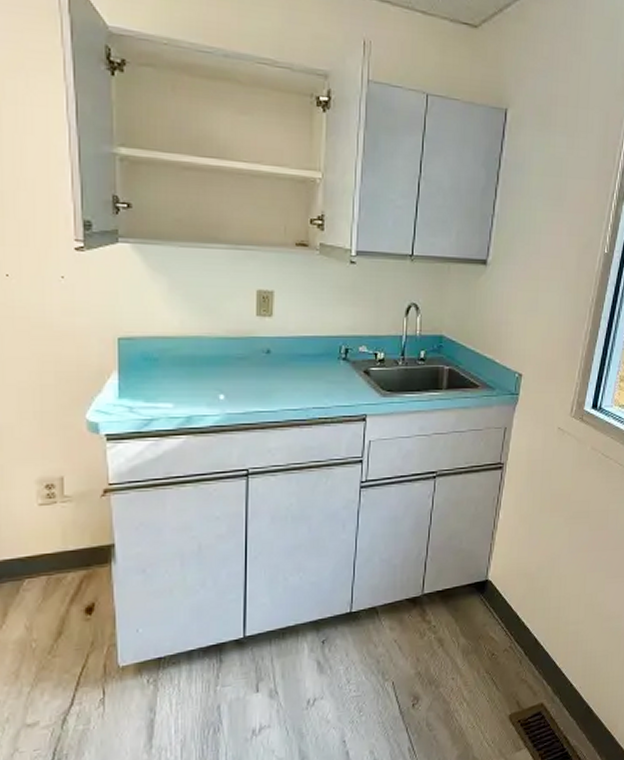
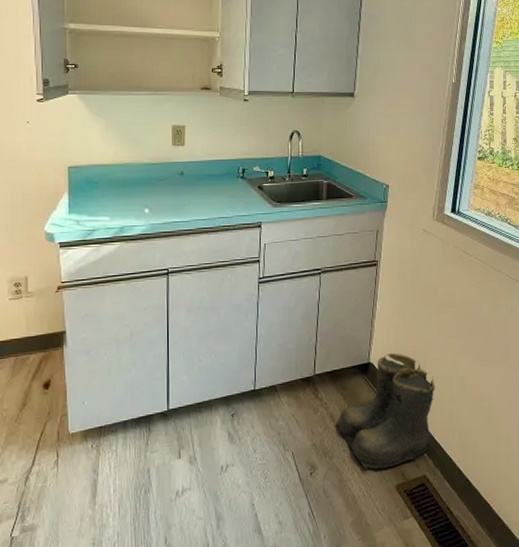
boots: none [445,568,560,700] -> present [336,352,436,470]

